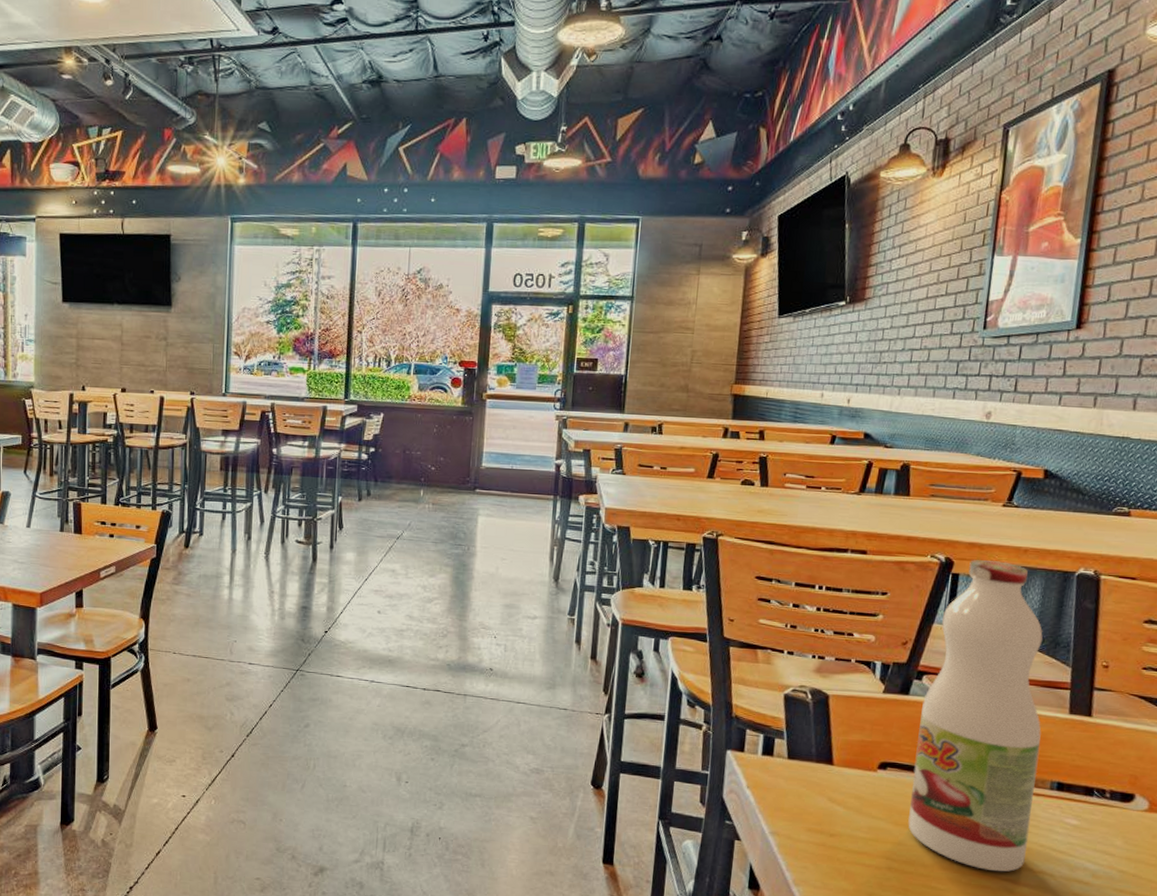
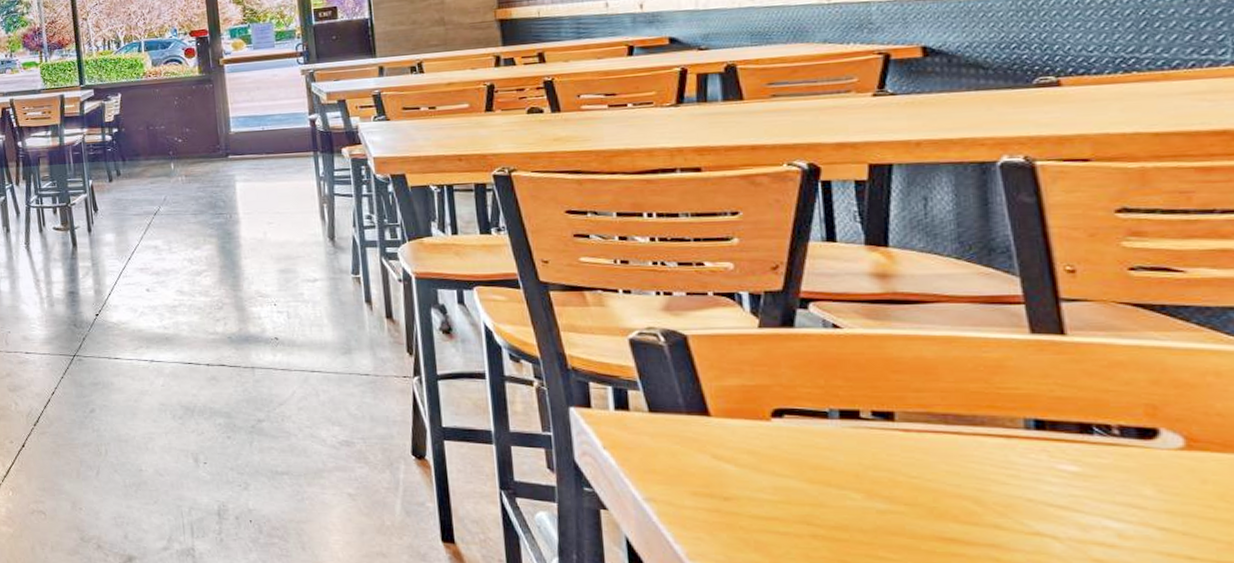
juice bottle: present [908,560,1043,872] -> none [815,160,1010,536]

